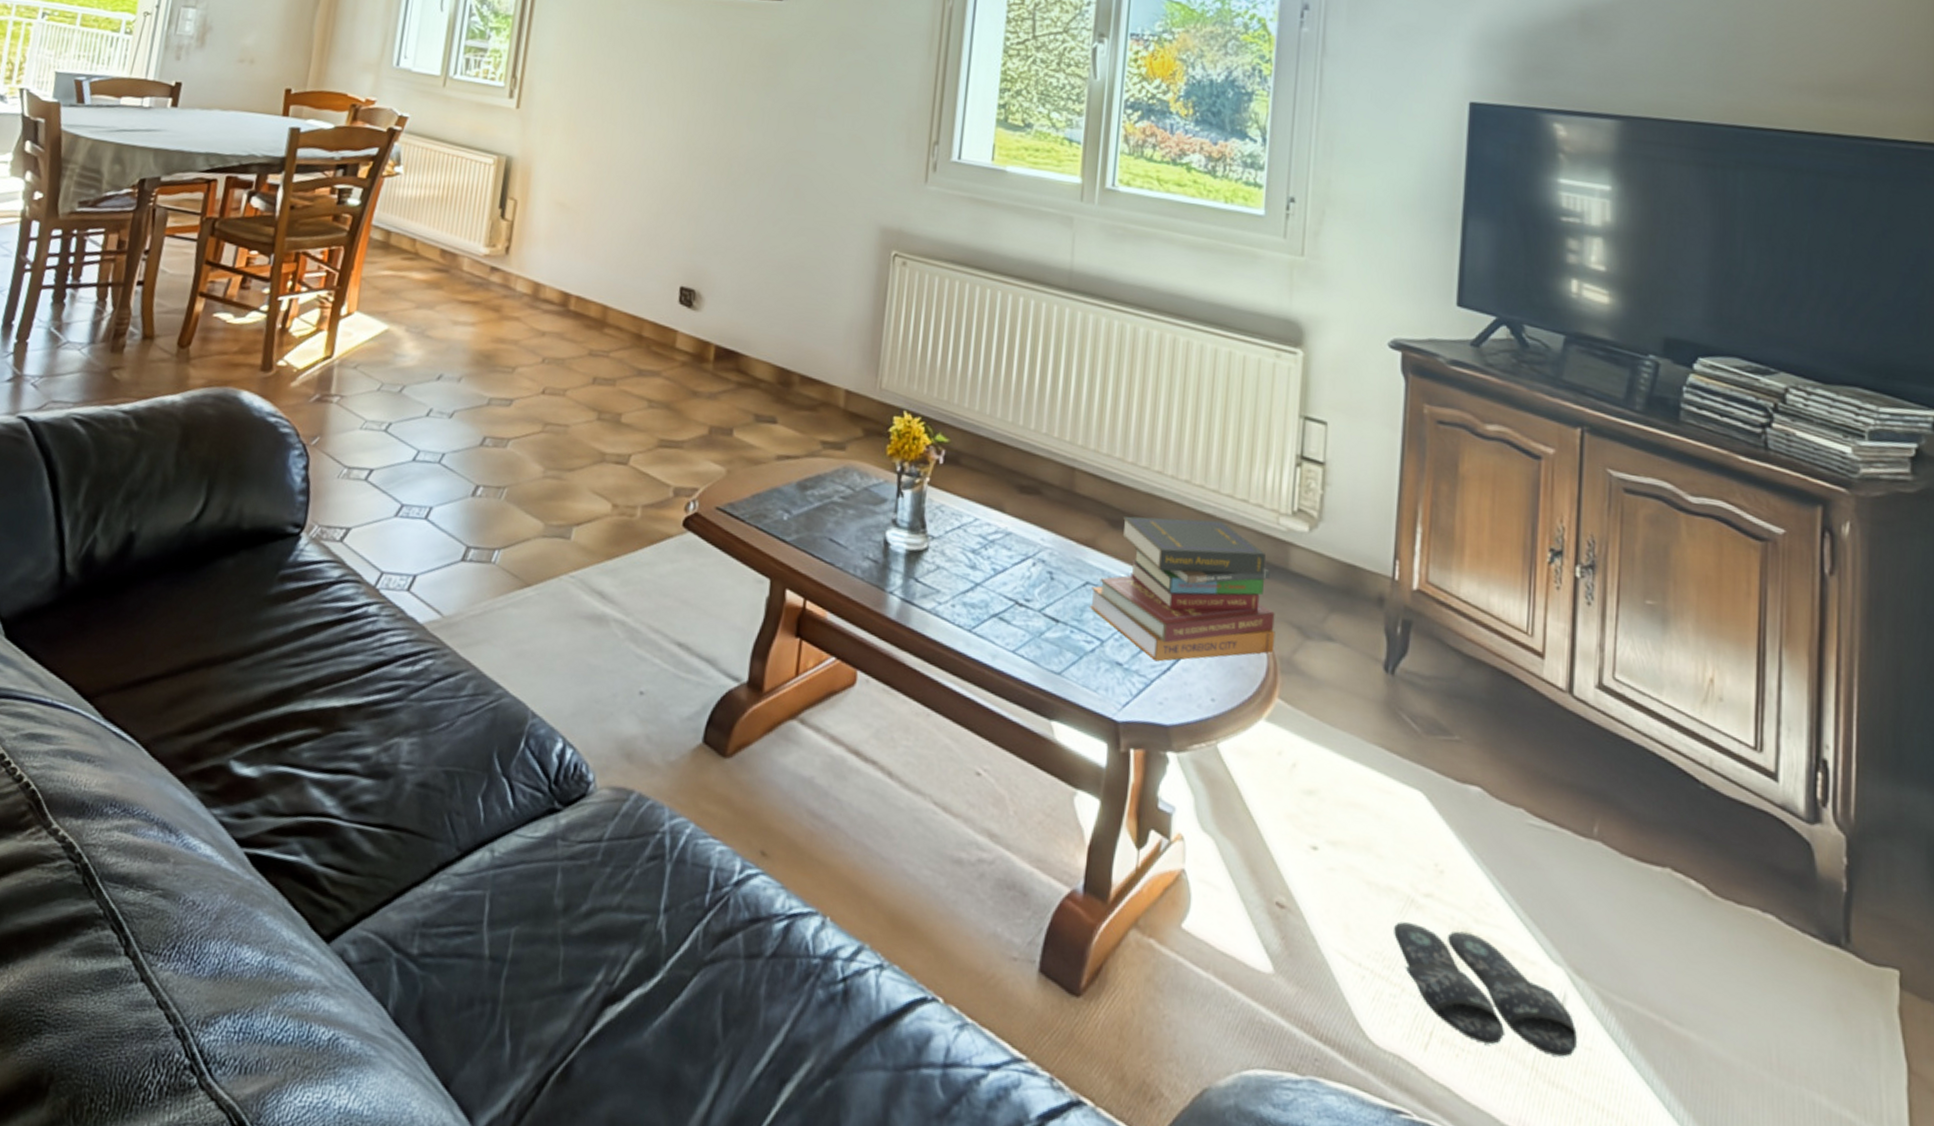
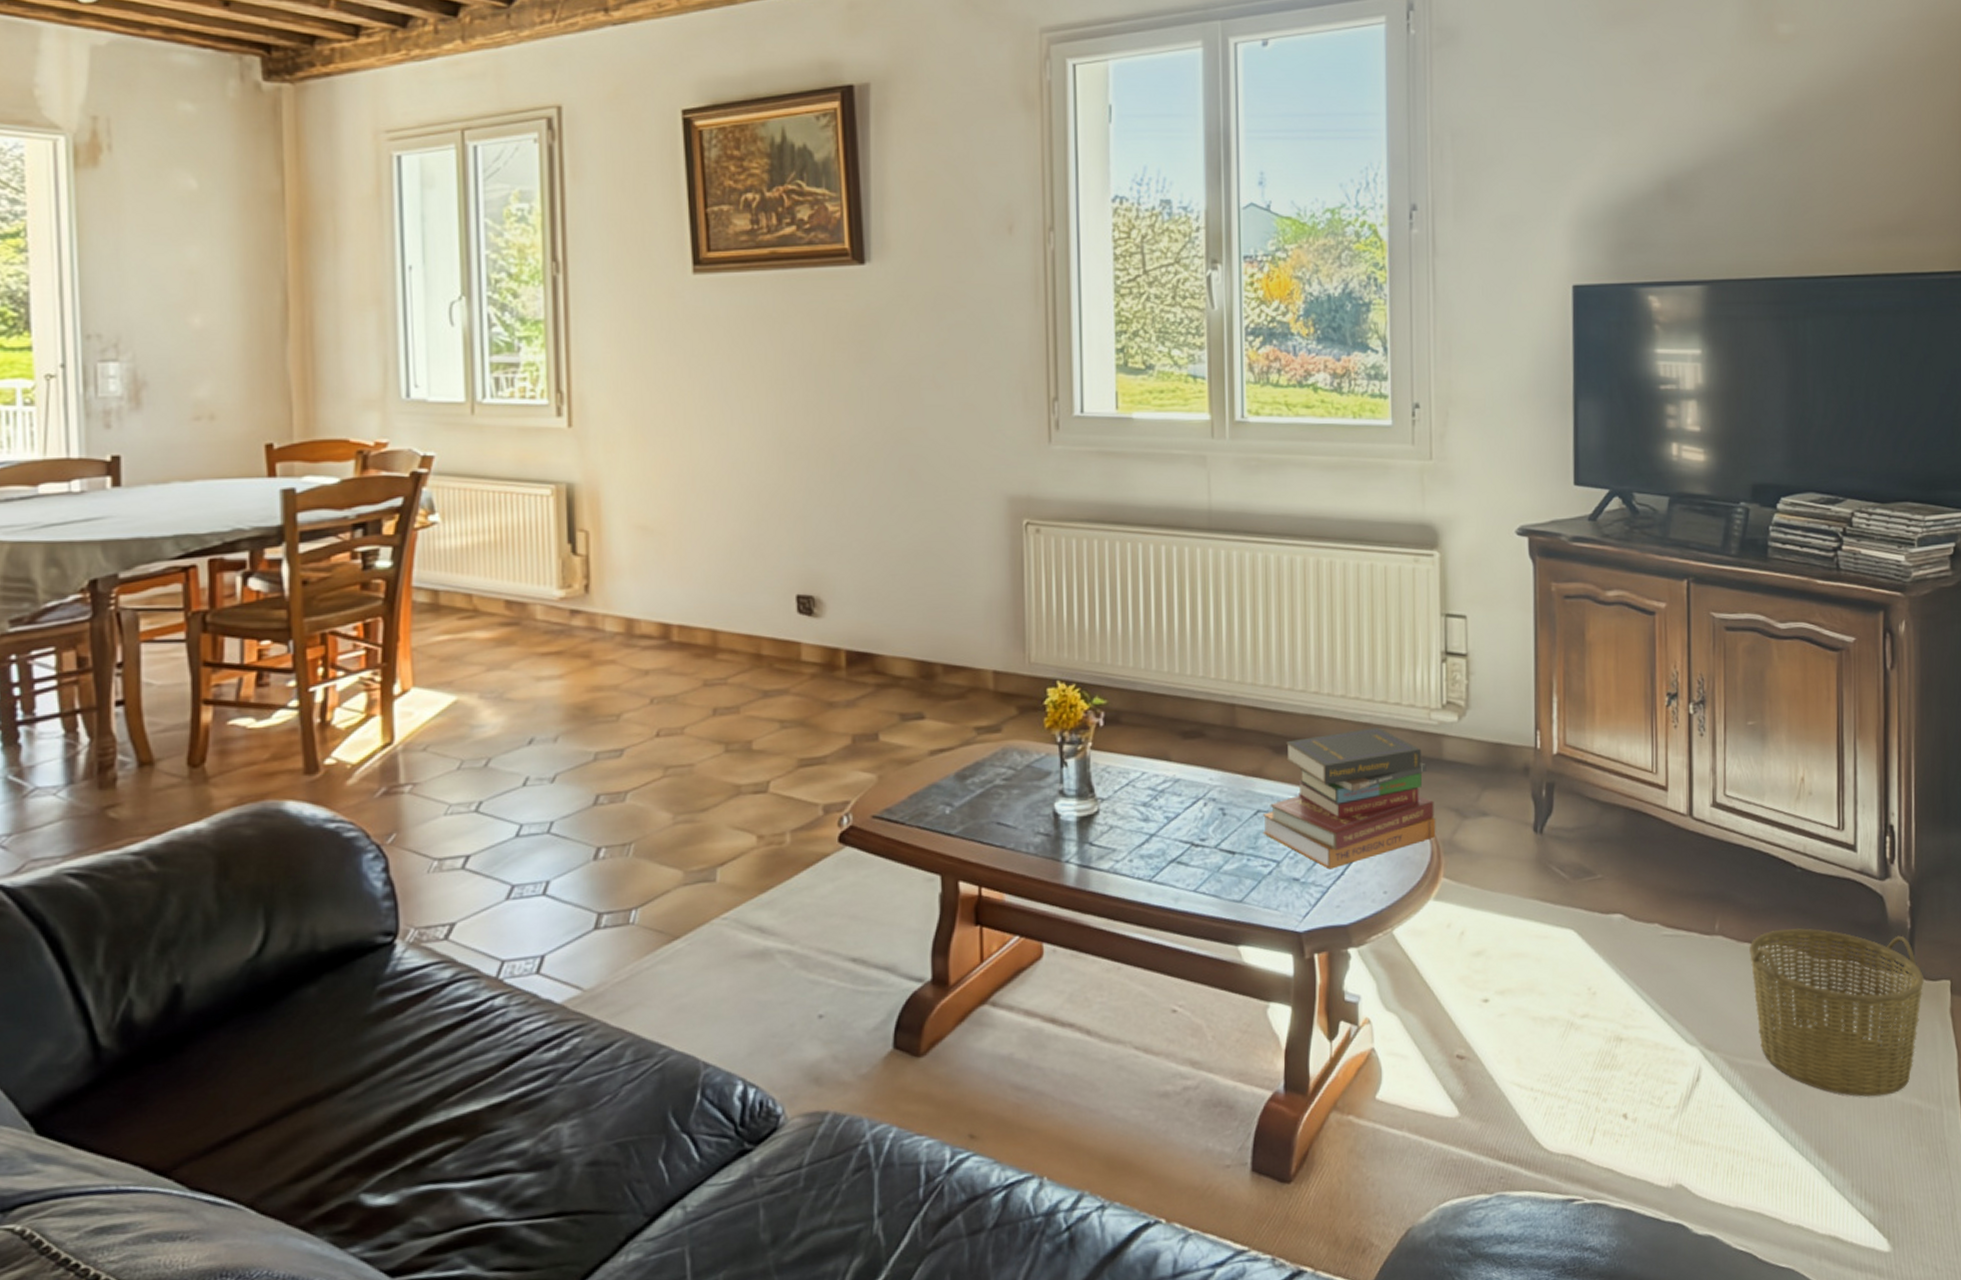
slippers: present [1394,921,1577,1057] -> none [1558,1038,1711,1125]
basket: none [1635,851,1864,1095] -> present [1749,928,1925,1097]

